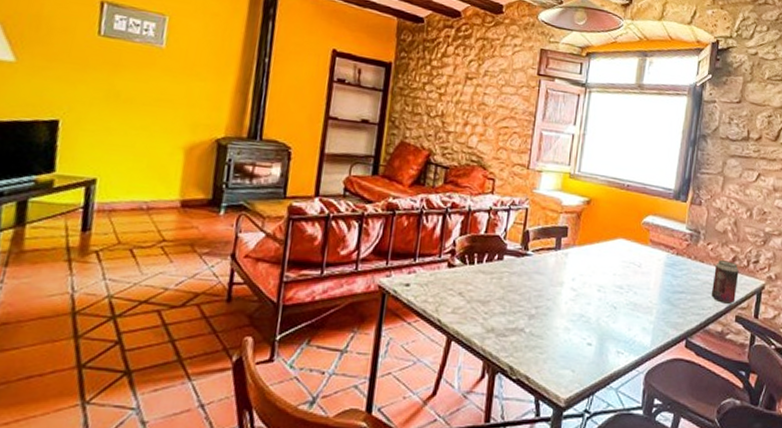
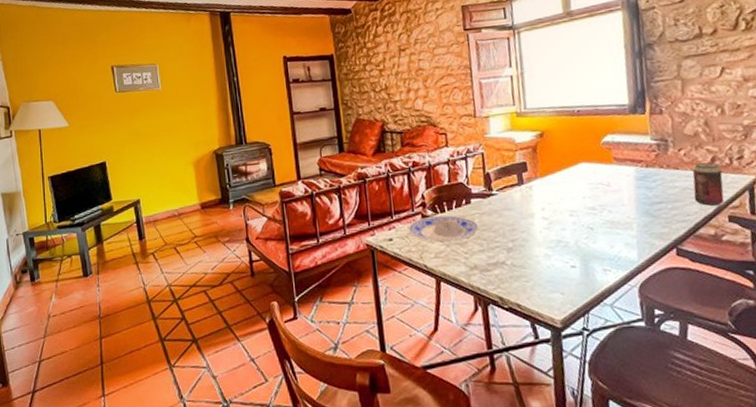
plate: none [429,266,506,298] -> present [408,215,480,242]

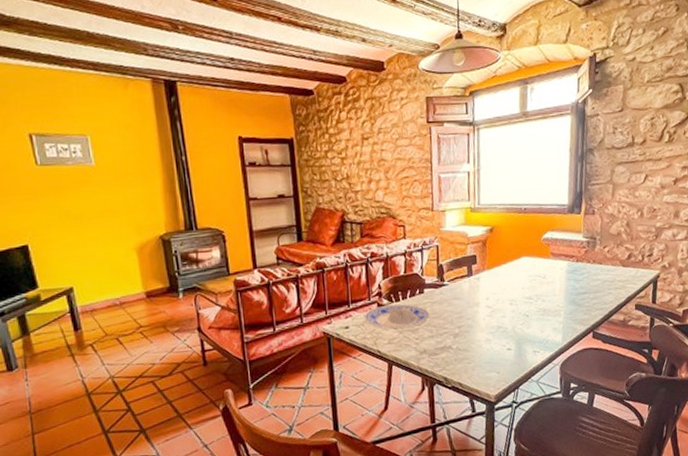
beverage can: present [692,162,725,206] -> none [611,259,635,296]

